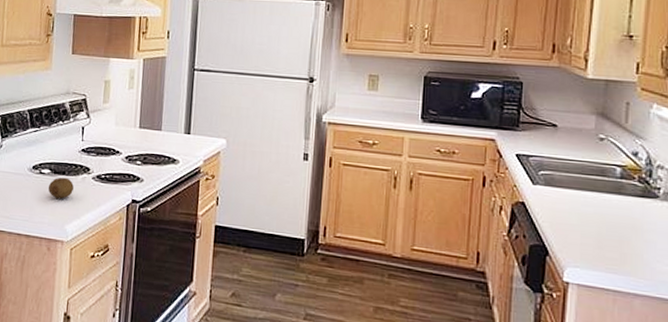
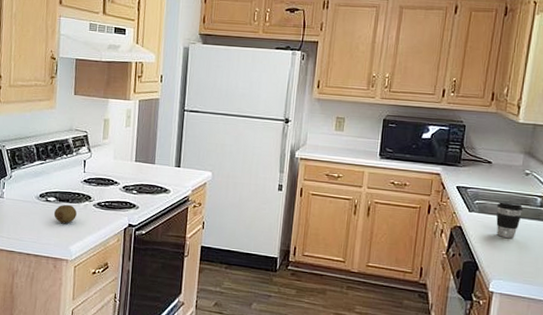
coffee cup: none [566,171,600,216] -> present [496,201,524,238]

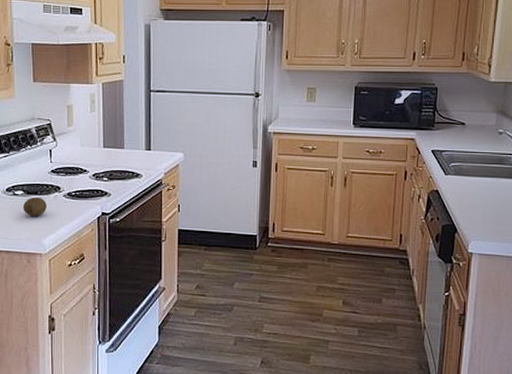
coffee cup: present [496,201,524,238] -> none [472,162,499,198]

